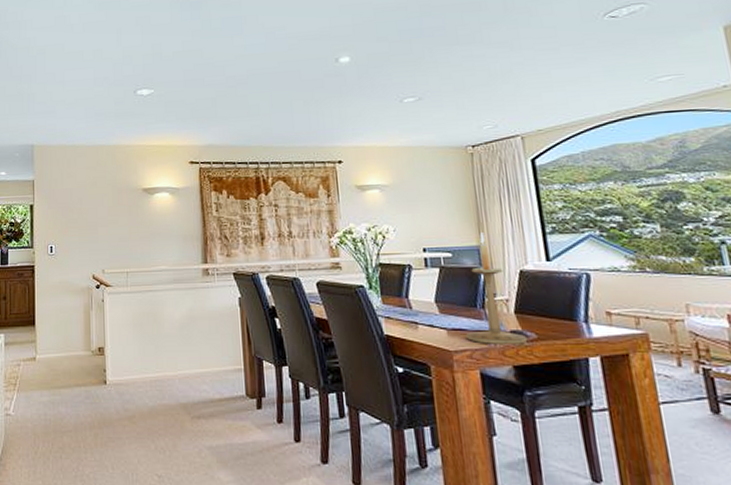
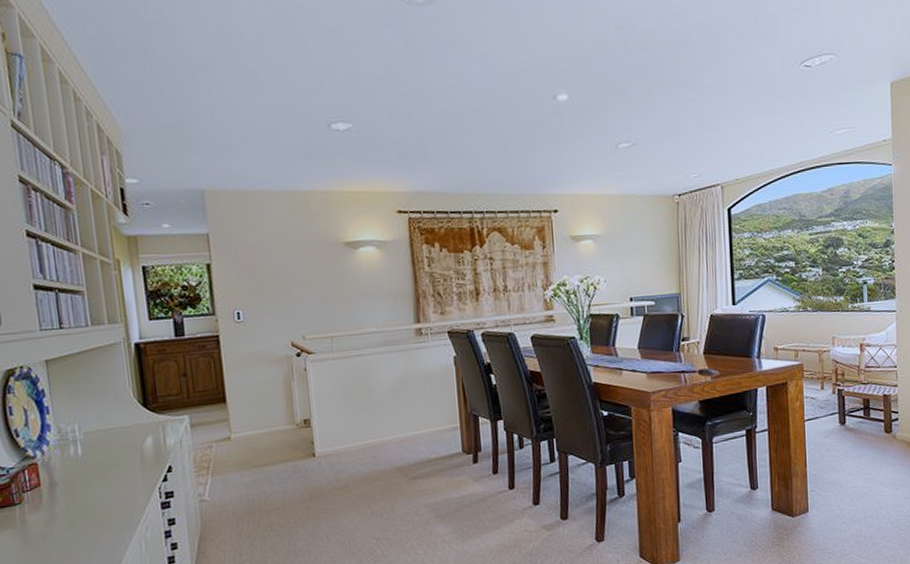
candlestick: present [465,232,528,346] -> none [662,280,712,384]

